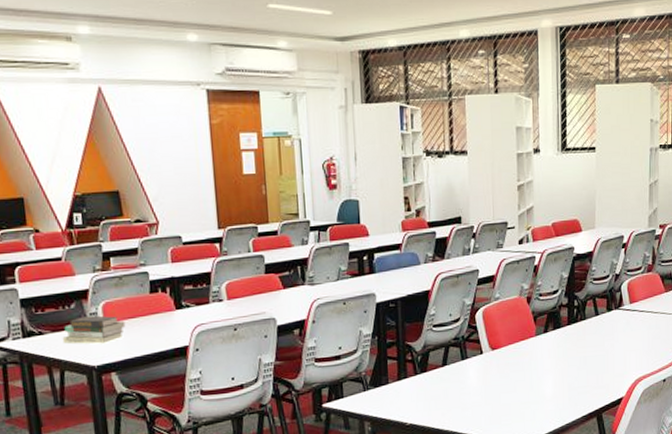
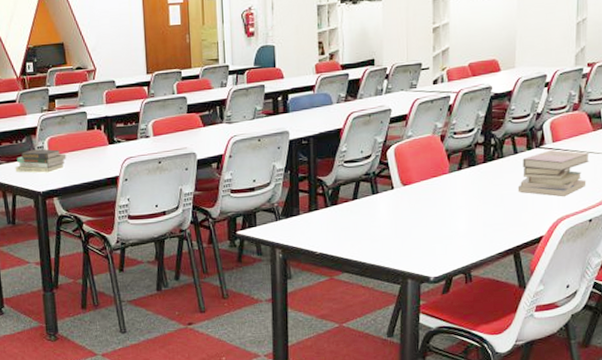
books: none [599,310,663,358] -> present [517,149,589,196]

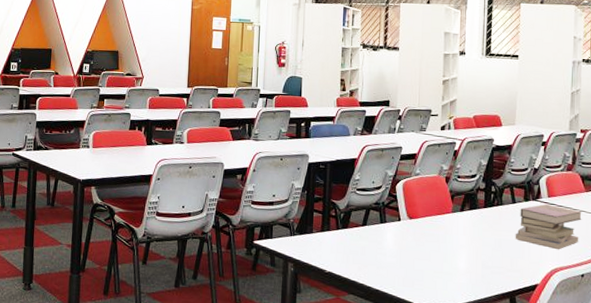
books: present [15,149,67,173] -> none [61,140,108,164]

